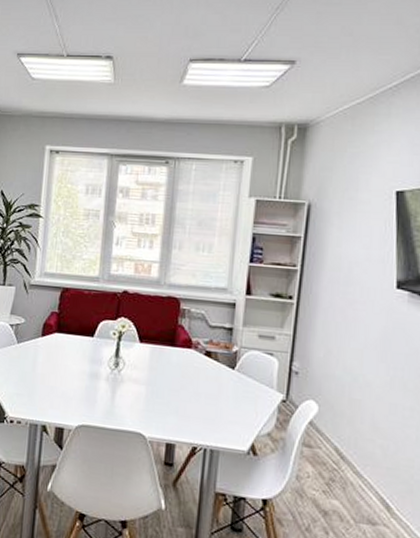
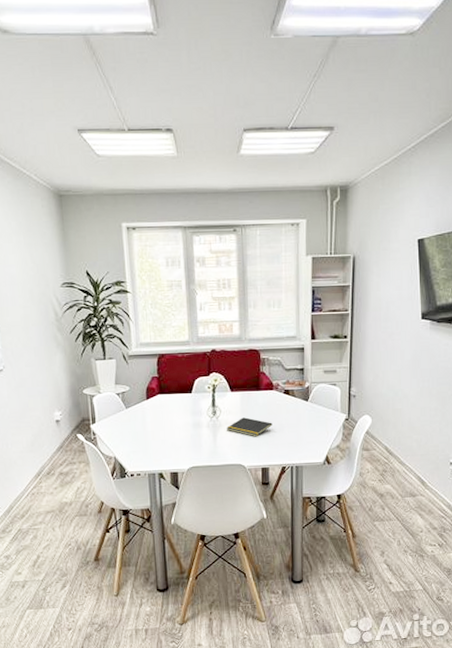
notepad: none [129,376,186,403] -> present [227,417,273,437]

